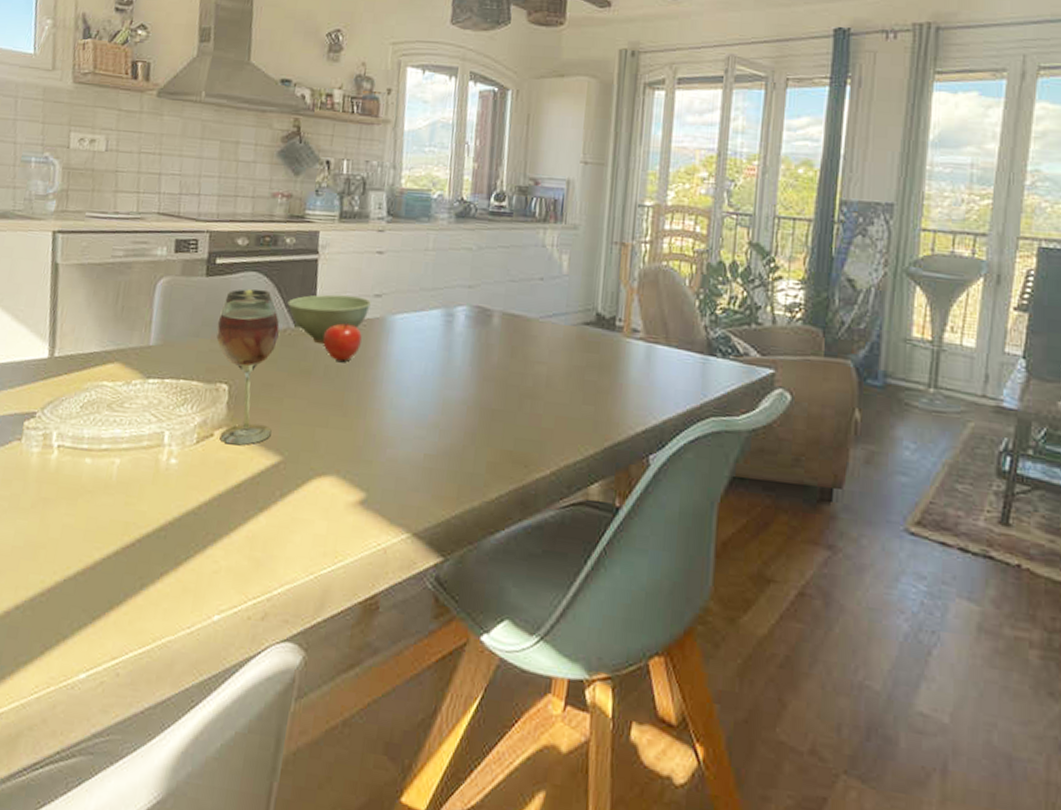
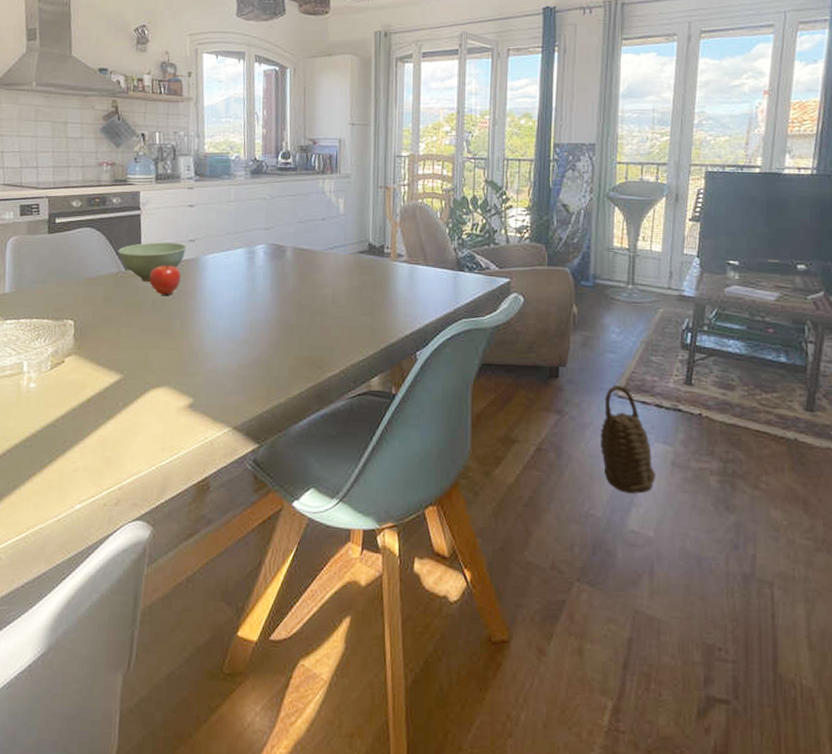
wineglass: present [216,289,280,446] -> none [60,241,113,369]
basket: none [883,518,956,665] -> present [600,385,656,494]

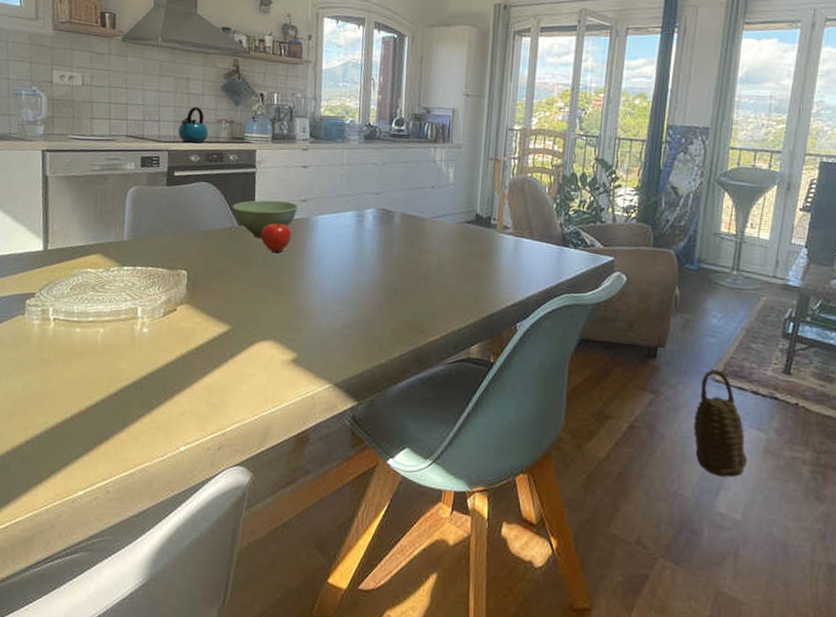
kettle: none [58,151,89,188] -> present [178,106,208,143]

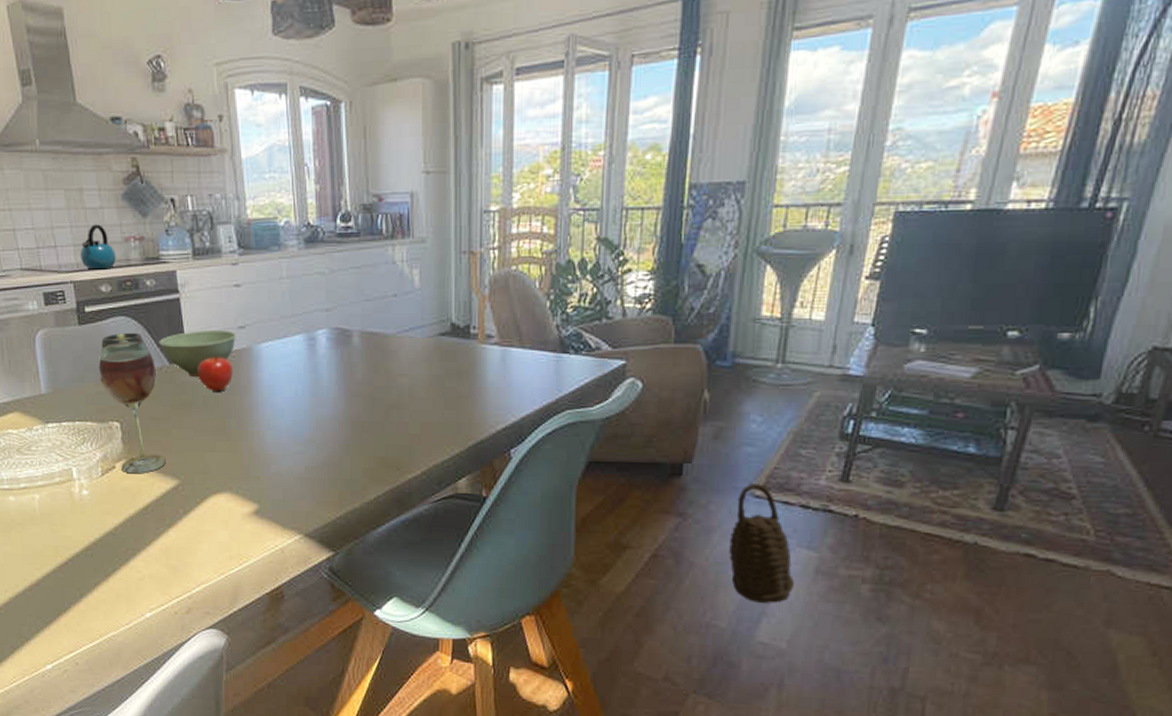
wineglass: none [176,196,227,318] -> present [98,332,166,474]

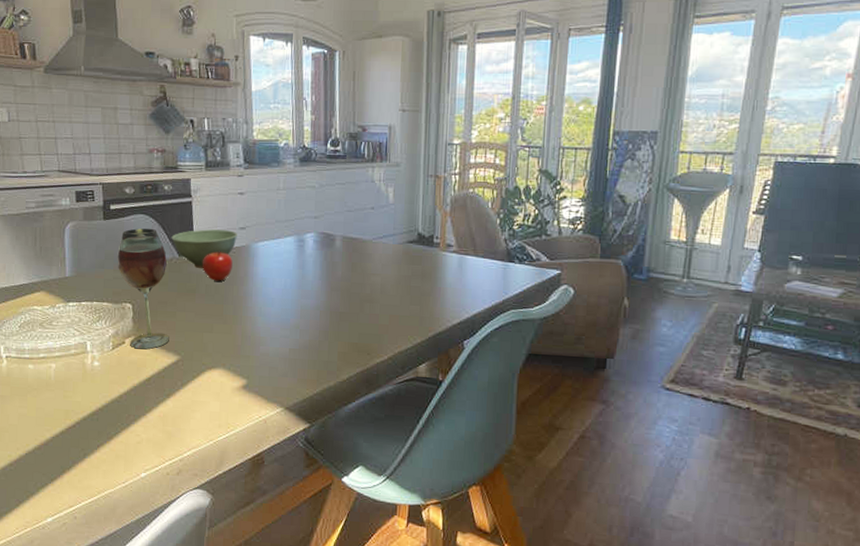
kettle: present [80,224,116,270] -> none [110,137,141,175]
basket: present [729,484,795,603] -> none [644,378,699,482]

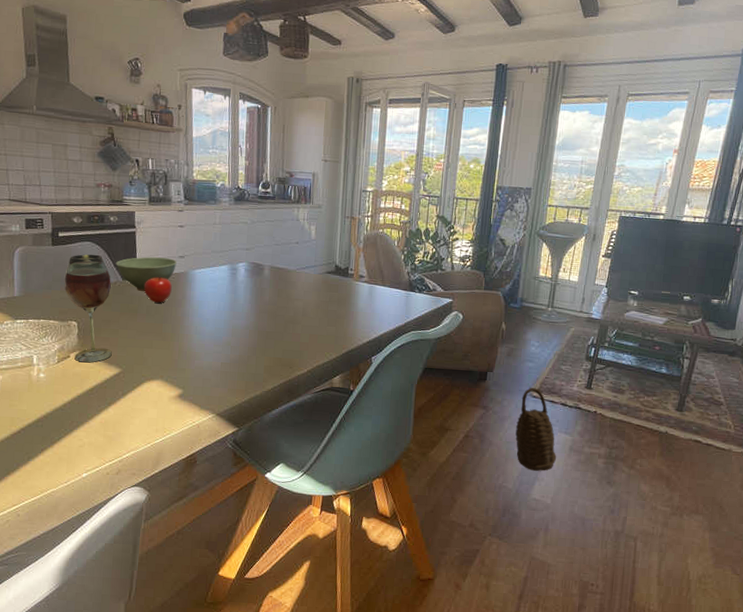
basket: none [644,378,699,482] -> present [515,388,557,471]

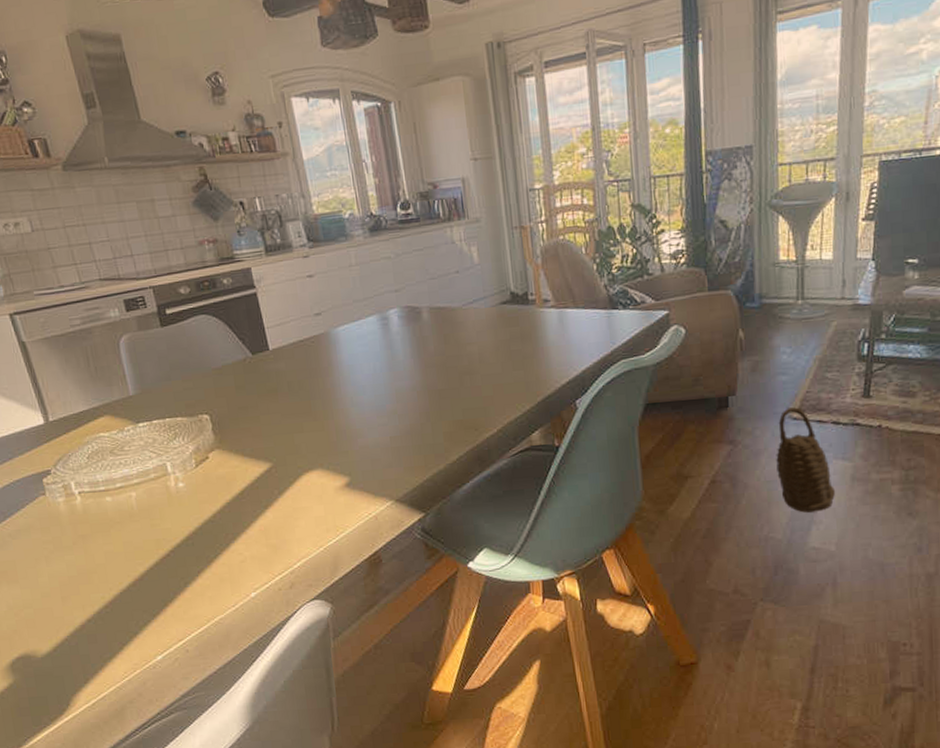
wineglass: present [64,254,112,363] -> none [182,328,257,463]
bowl: present [116,257,177,292] -> none [240,318,314,366]
fruit: present [144,276,172,303] -> none [279,342,314,376]

